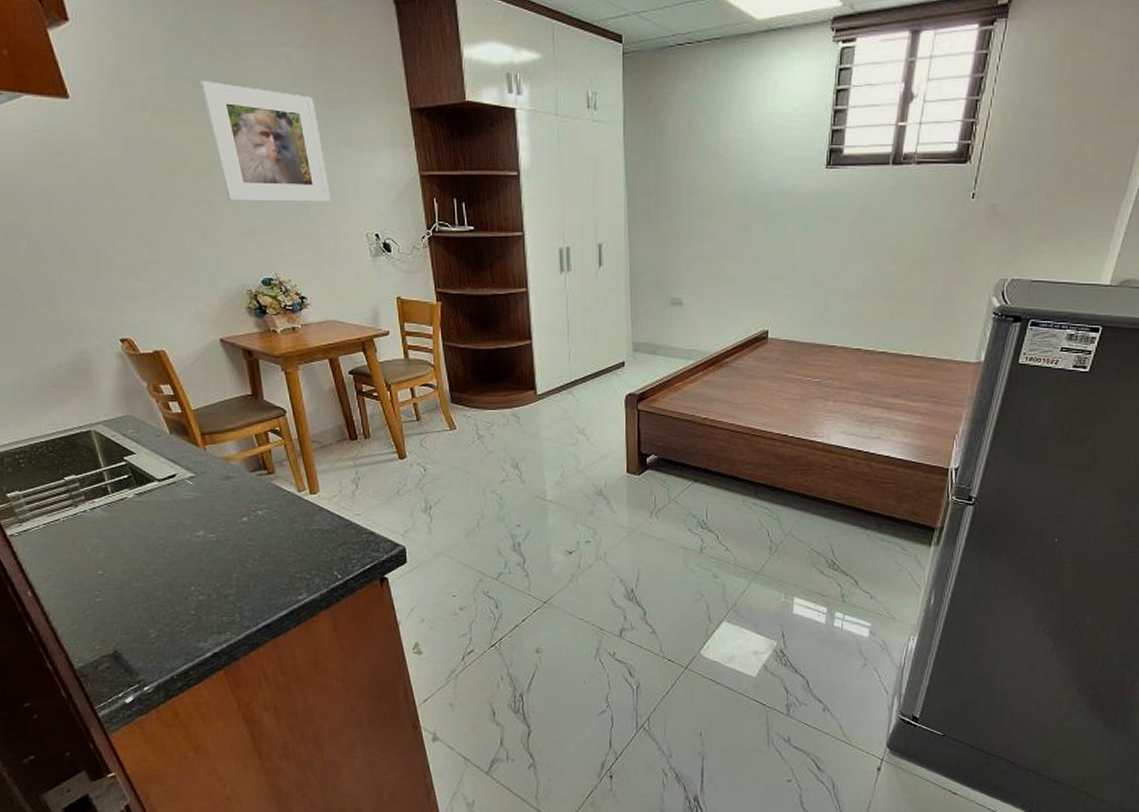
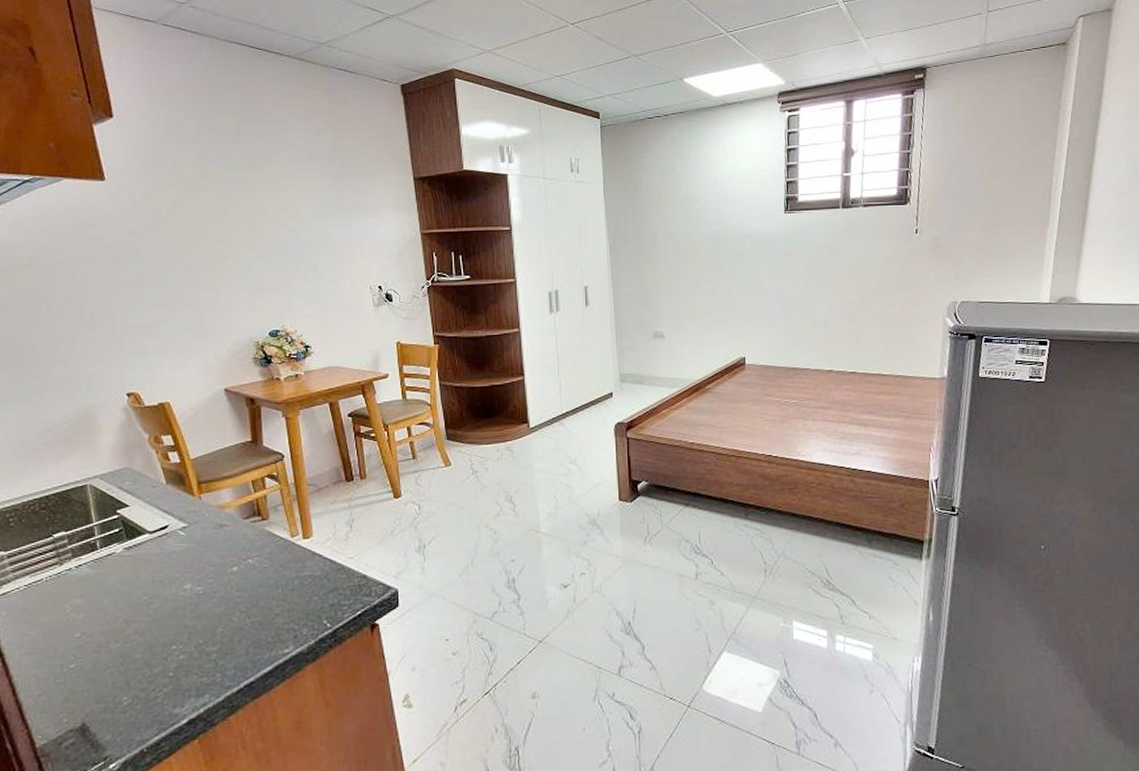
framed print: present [200,81,330,202] -> none [226,162,338,262]

